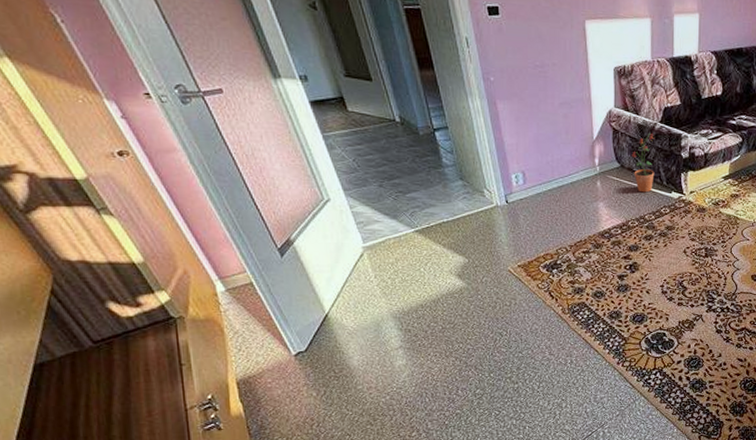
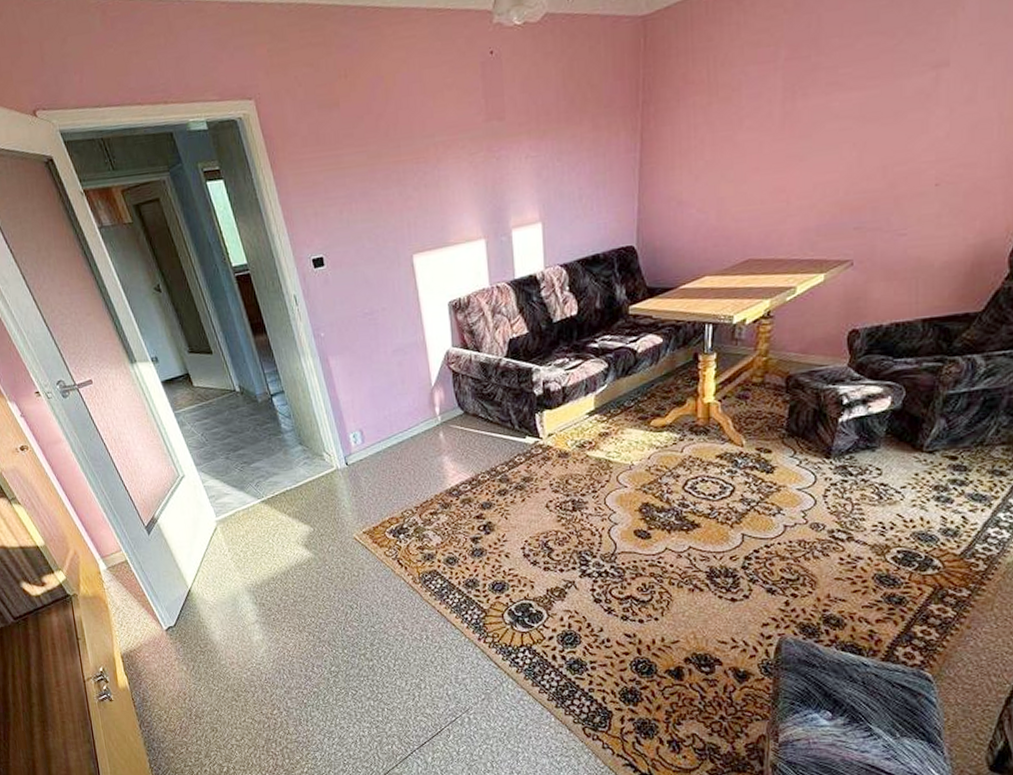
potted plant: present [631,134,655,193] -> none [476,371,504,441]

